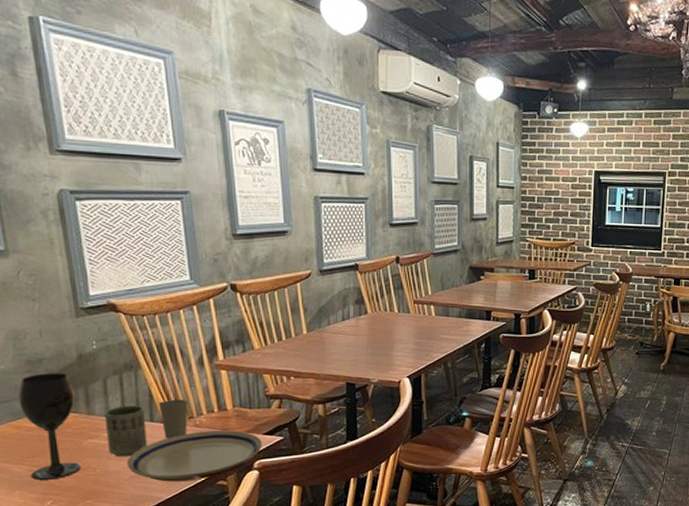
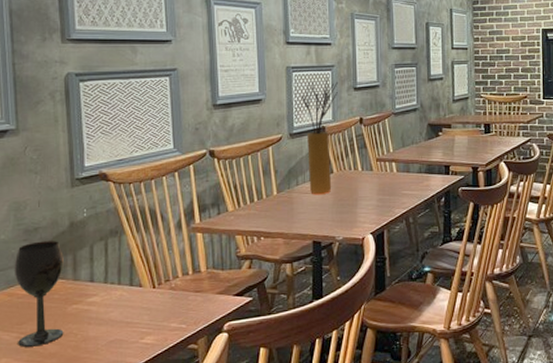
cup: present [105,405,147,457] -> none [89,270,126,322]
plate: present [126,431,263,482] -> none [105,292,233,347]
cup: present [158,399,188,439] -> none [138,262,165,303]
vase: none [331,210,372,335] -> present [301,77,338,194]

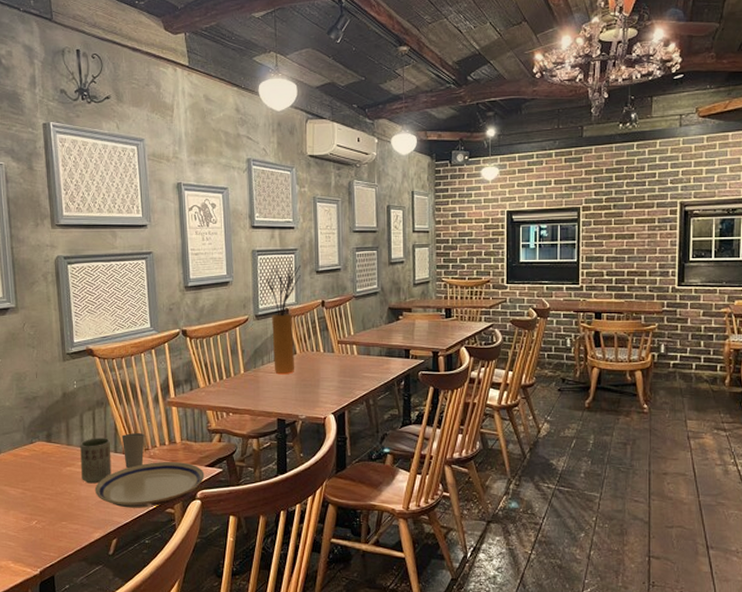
wine glass: present [14,241,64,347] -> none [17,409,60,502]
cup: none [89,270,126,322] -> present [80,438,111,484]
plate: none [105,292,233,347] -> present [94,462,205,508]
cup: none [138,262,165,303] -> present [121,432,145,469]

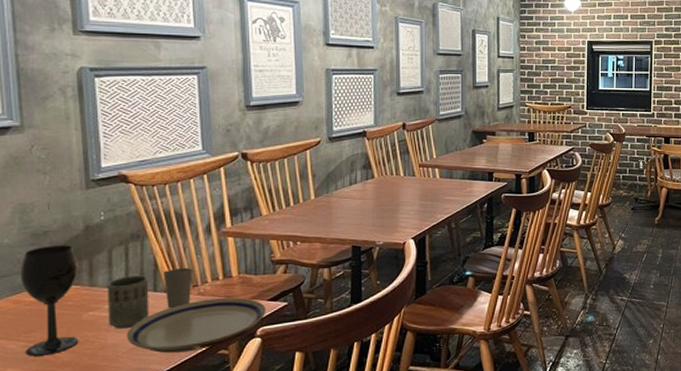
wine glass: none [17,409,60,502] -> present [20,245,79,356]
vase: present [266,261,300,374] -> none [341,81,380,199]

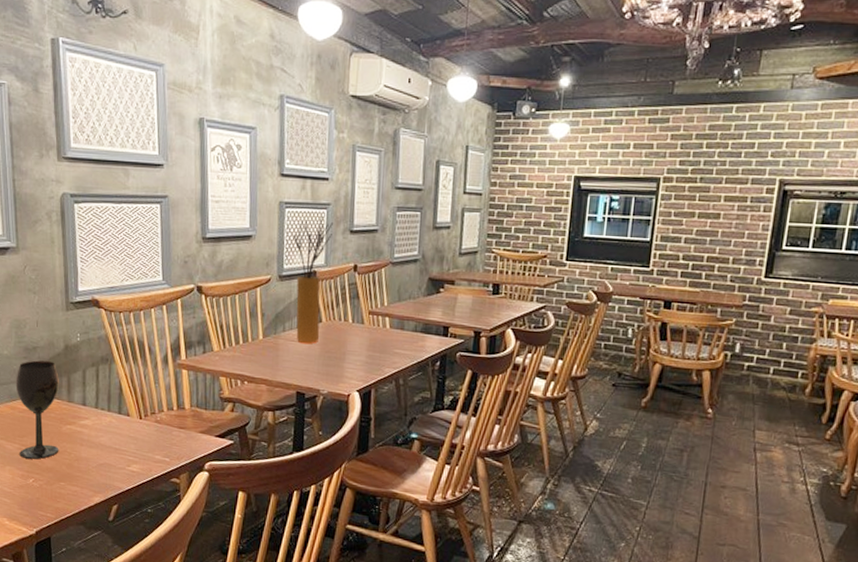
cup: present [107,275,149,329] -> none [81,396,115,445]
plate: present [126,298,266,354] -> none [96,427,214,476]
cup: present [163,267,193,309] -> none [126,394,151,433]
vase: none [341,81,380,199] -> present [293,216,333,344]

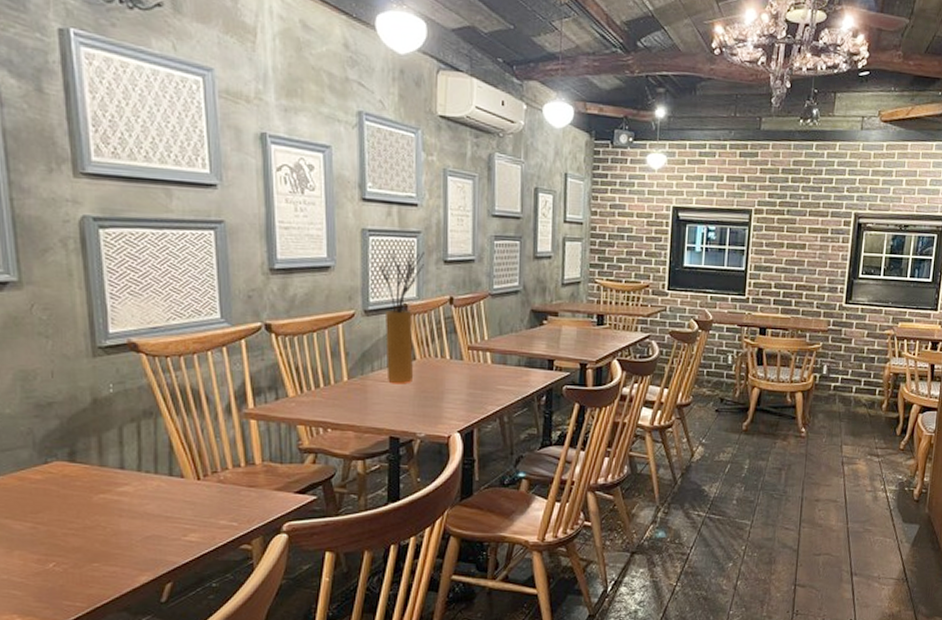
wine glass: present [15,360,59,459] -> none [24,419,90,539]

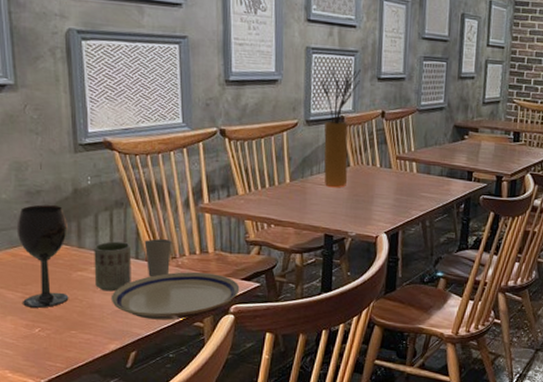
wine glass: none [24,419,90,539] -> present [16,204,69,308]
cup: none [119,457,164,515] -> present [94,241,132,292]
plate: none [140,488,293,545] -> present [110,272,240,321]
cup: none [179,450,212,496] -> present [144,238,172,278]

